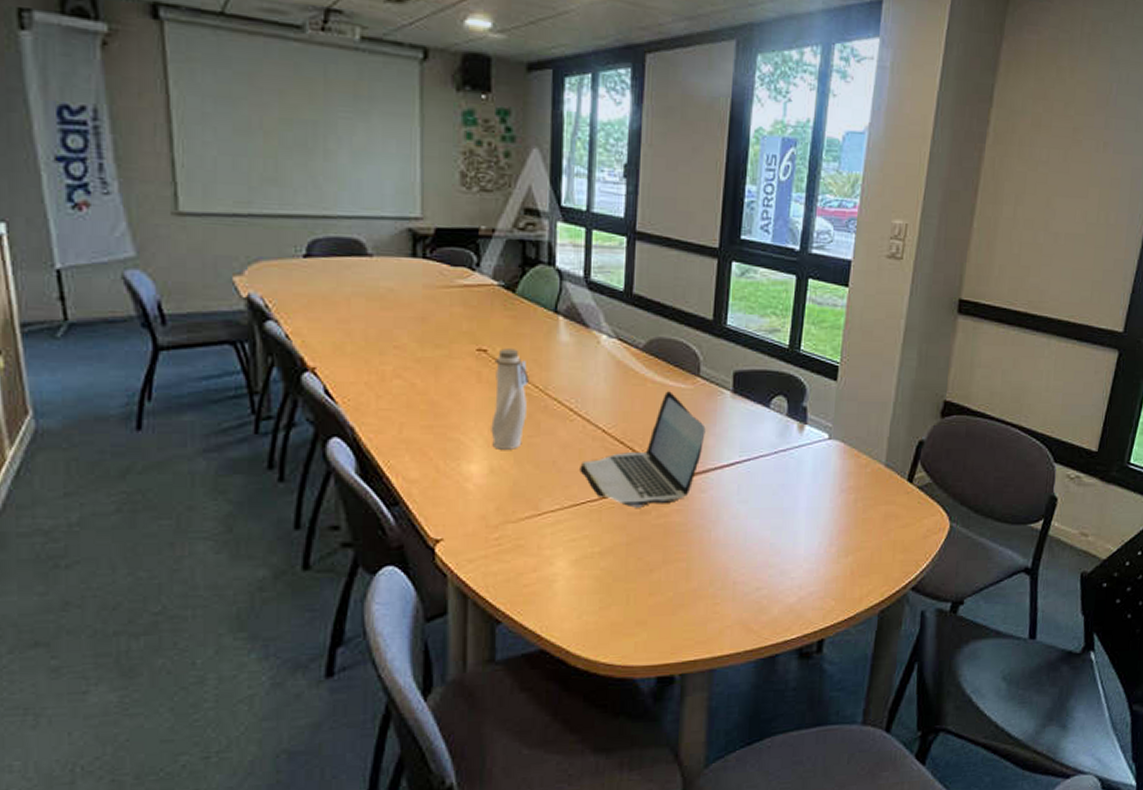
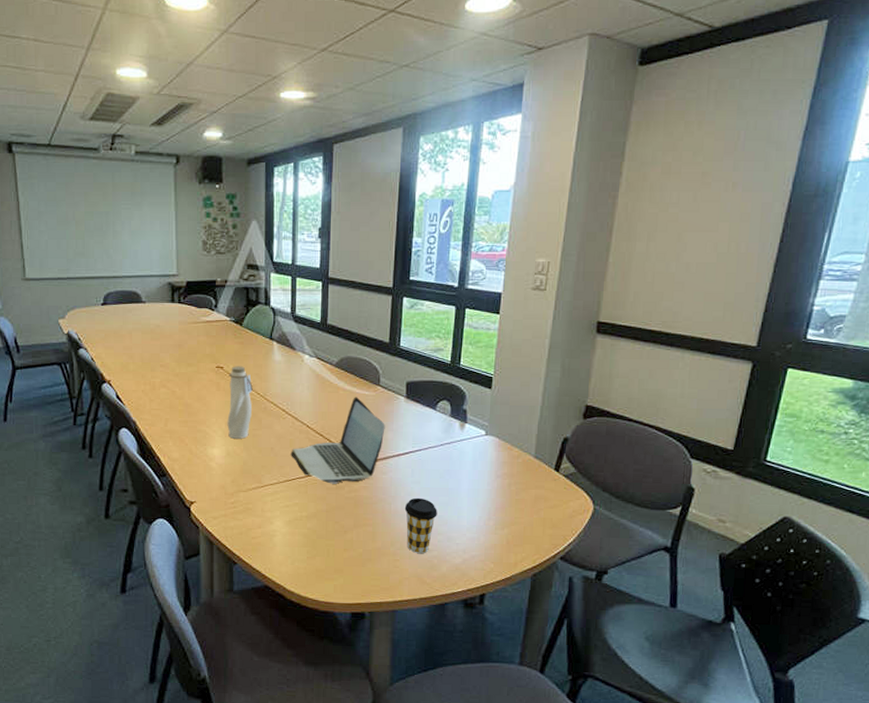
coffee cup: none [728,521,769,594] -> present [404,497,437,554]

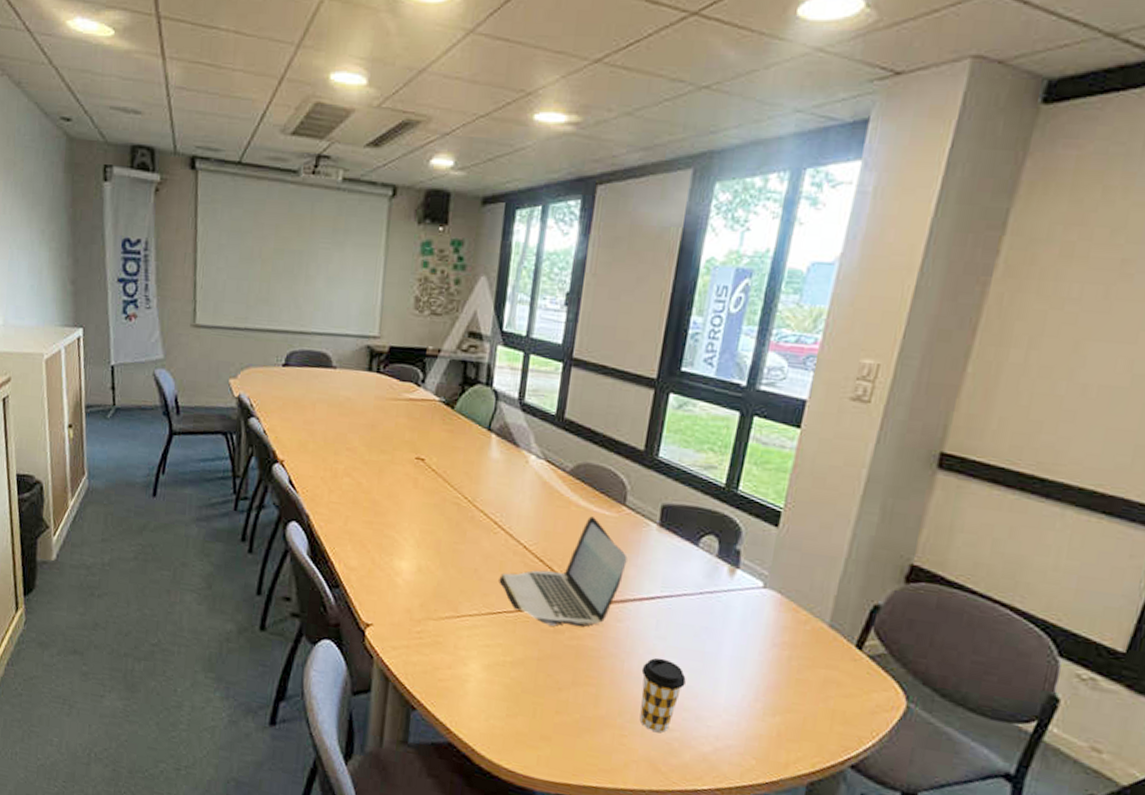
water bottle: present [227,366,253,439] -> none [421,459,460,553]

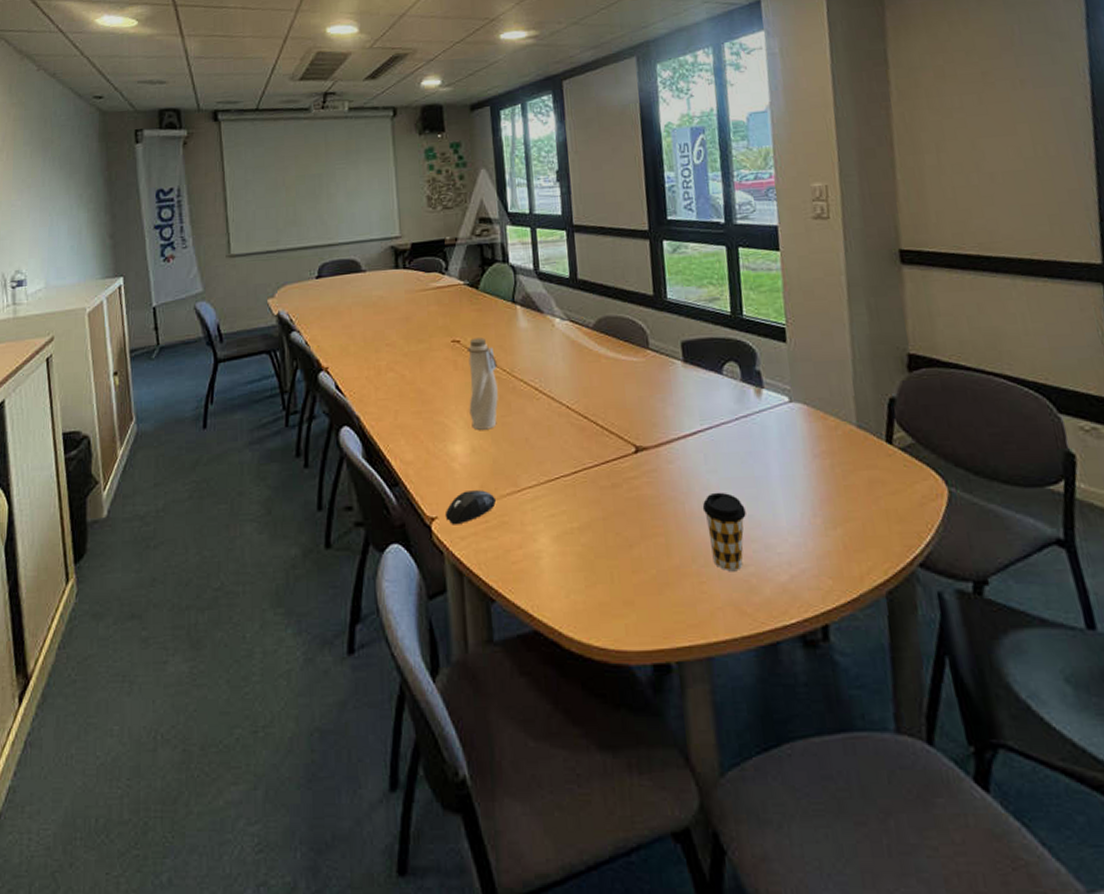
mouse: none [380,605,433,635] -> present [445,490,496,525]
water bottle: none [421,459,460,553] -> present [467,338,498,430]
laptop: present [499,516,628,626] -> none [550,365,664,481]

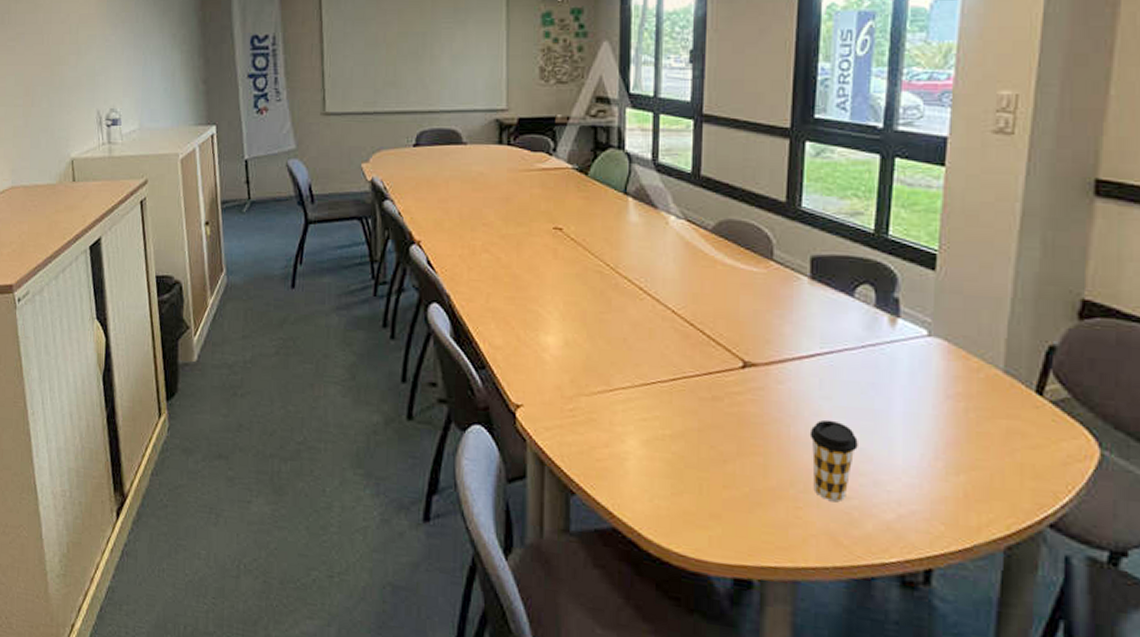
mouse: present [445,490,496,525] -> none [531,383,585,415]
water bottle: present [467,338,498,430] -> none [566,227,601,324]

